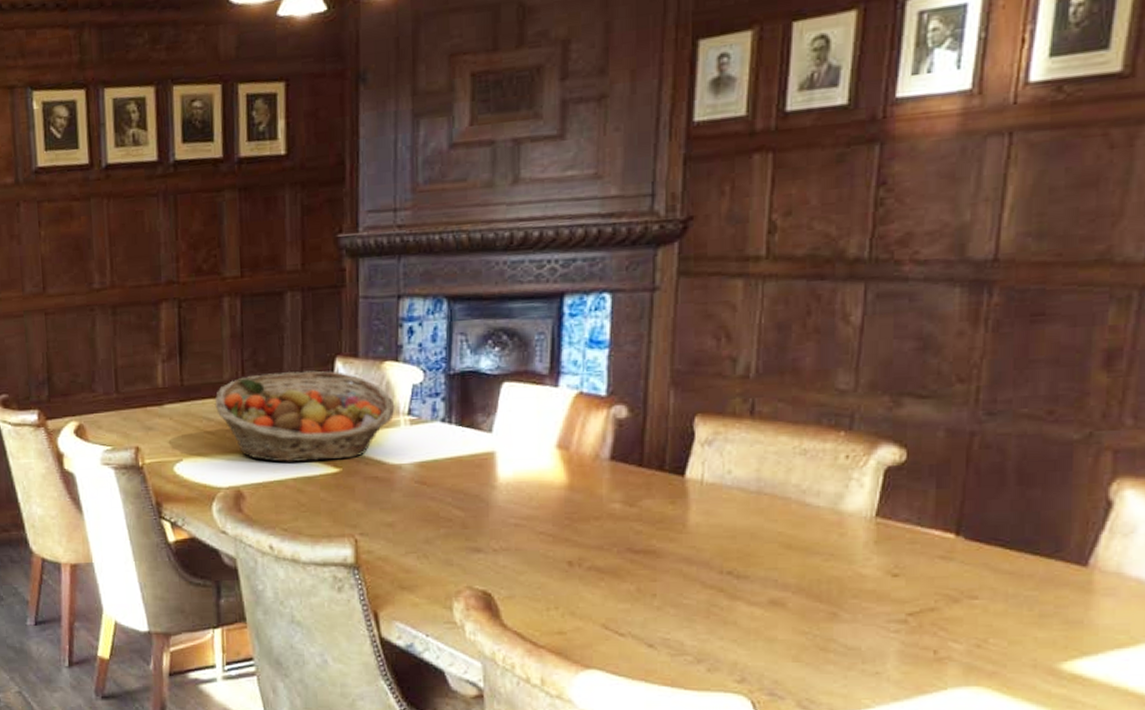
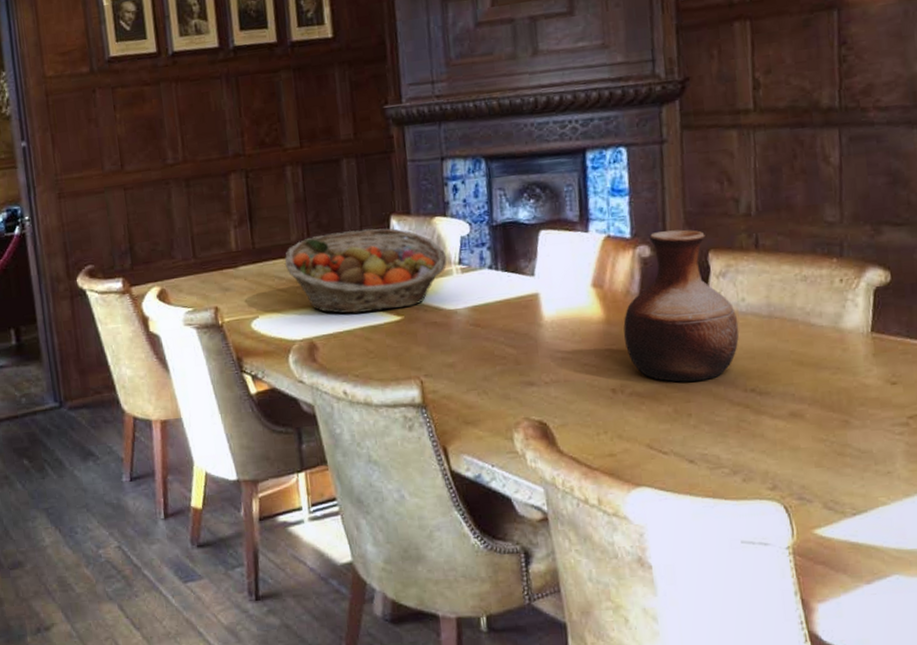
vase: none [588,389,721,560] -> present [623,229,740,382]

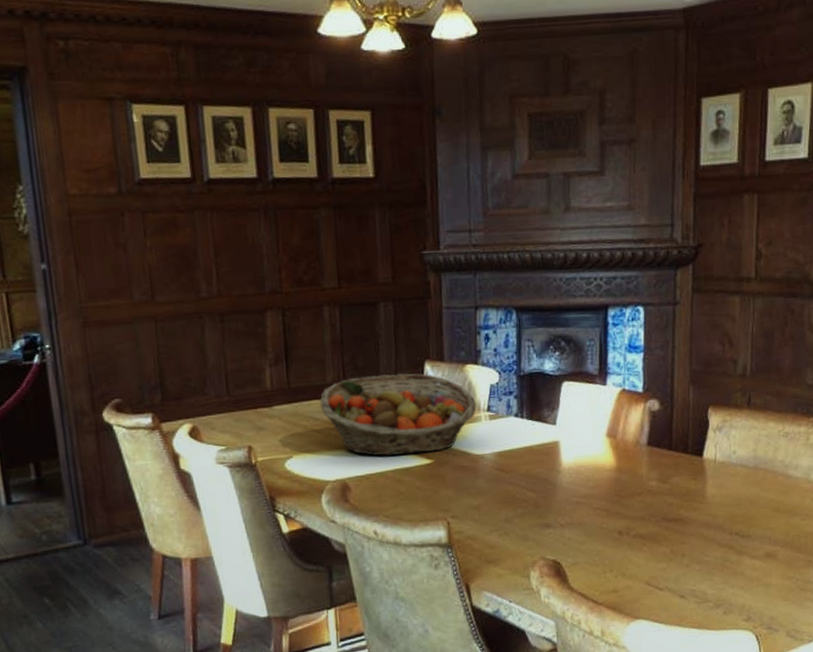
vase: present [623,229,740,382] -> none [632,386,730,526]

